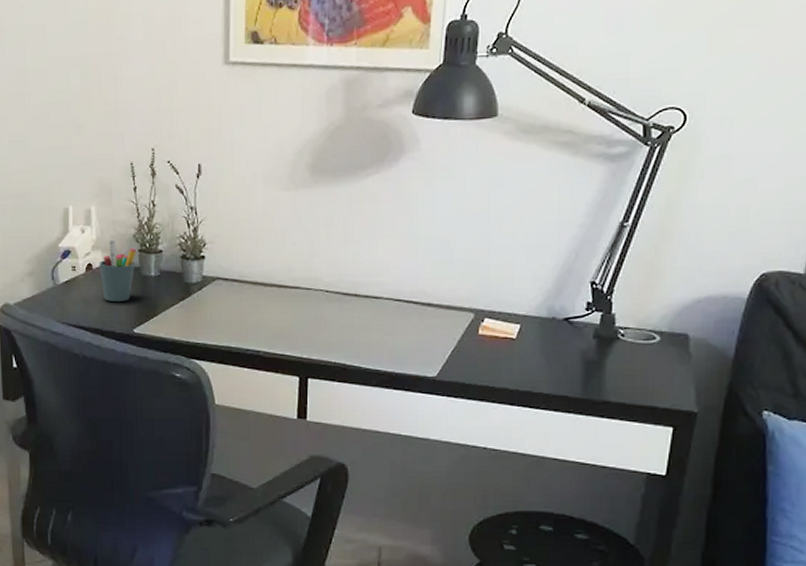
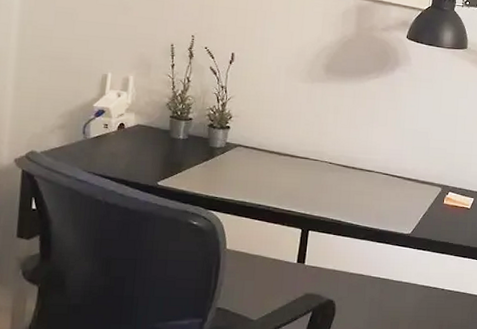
pen holder: present [99,239,137,303] -> none [131,105,169,159]

